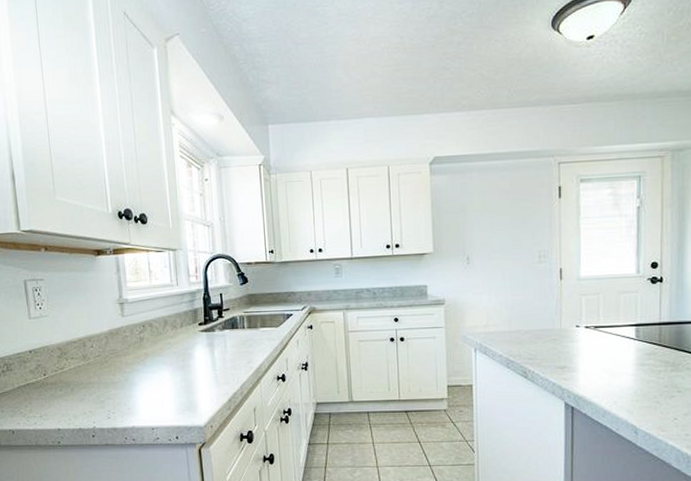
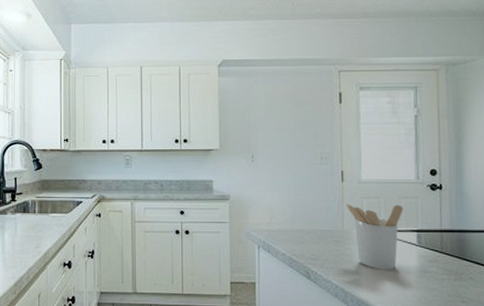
utensil holder: none [565,300,623,365] -> present [346,204,403,270]

